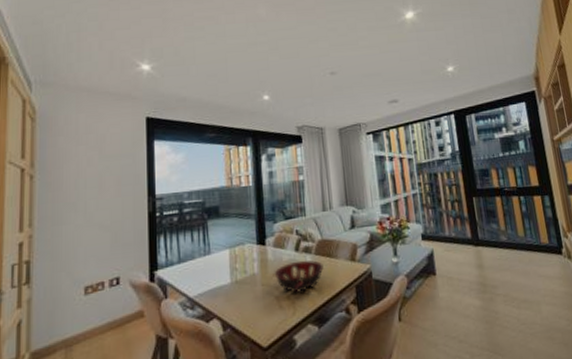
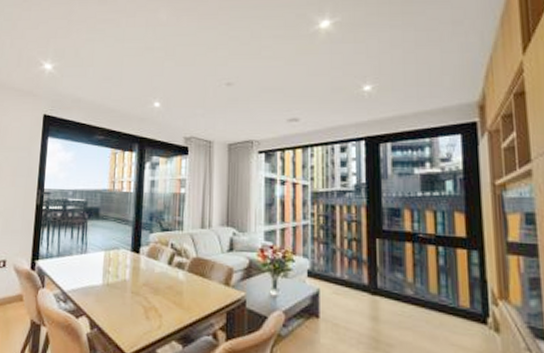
decorative bowl: present [274,260,324,293] -> none [144,275,195,307]

